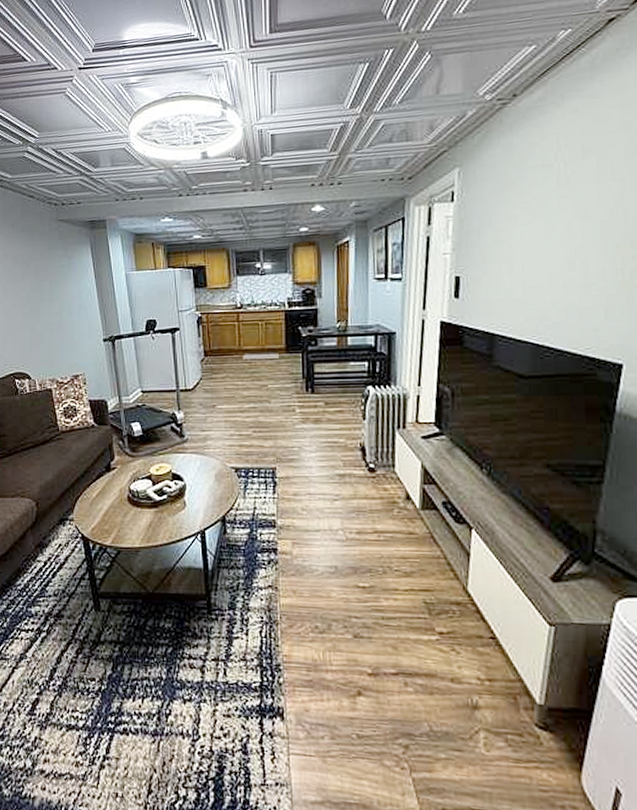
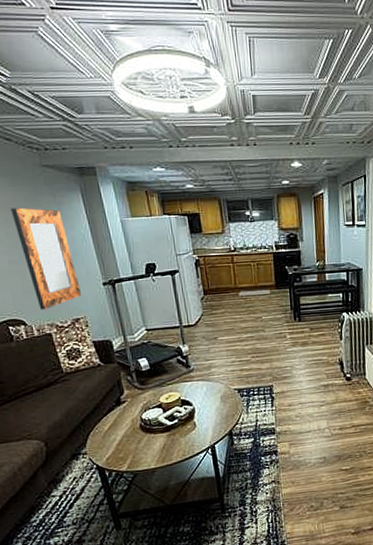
home mirror: none [28,262,82,365] -> present [11,207,81,310]

